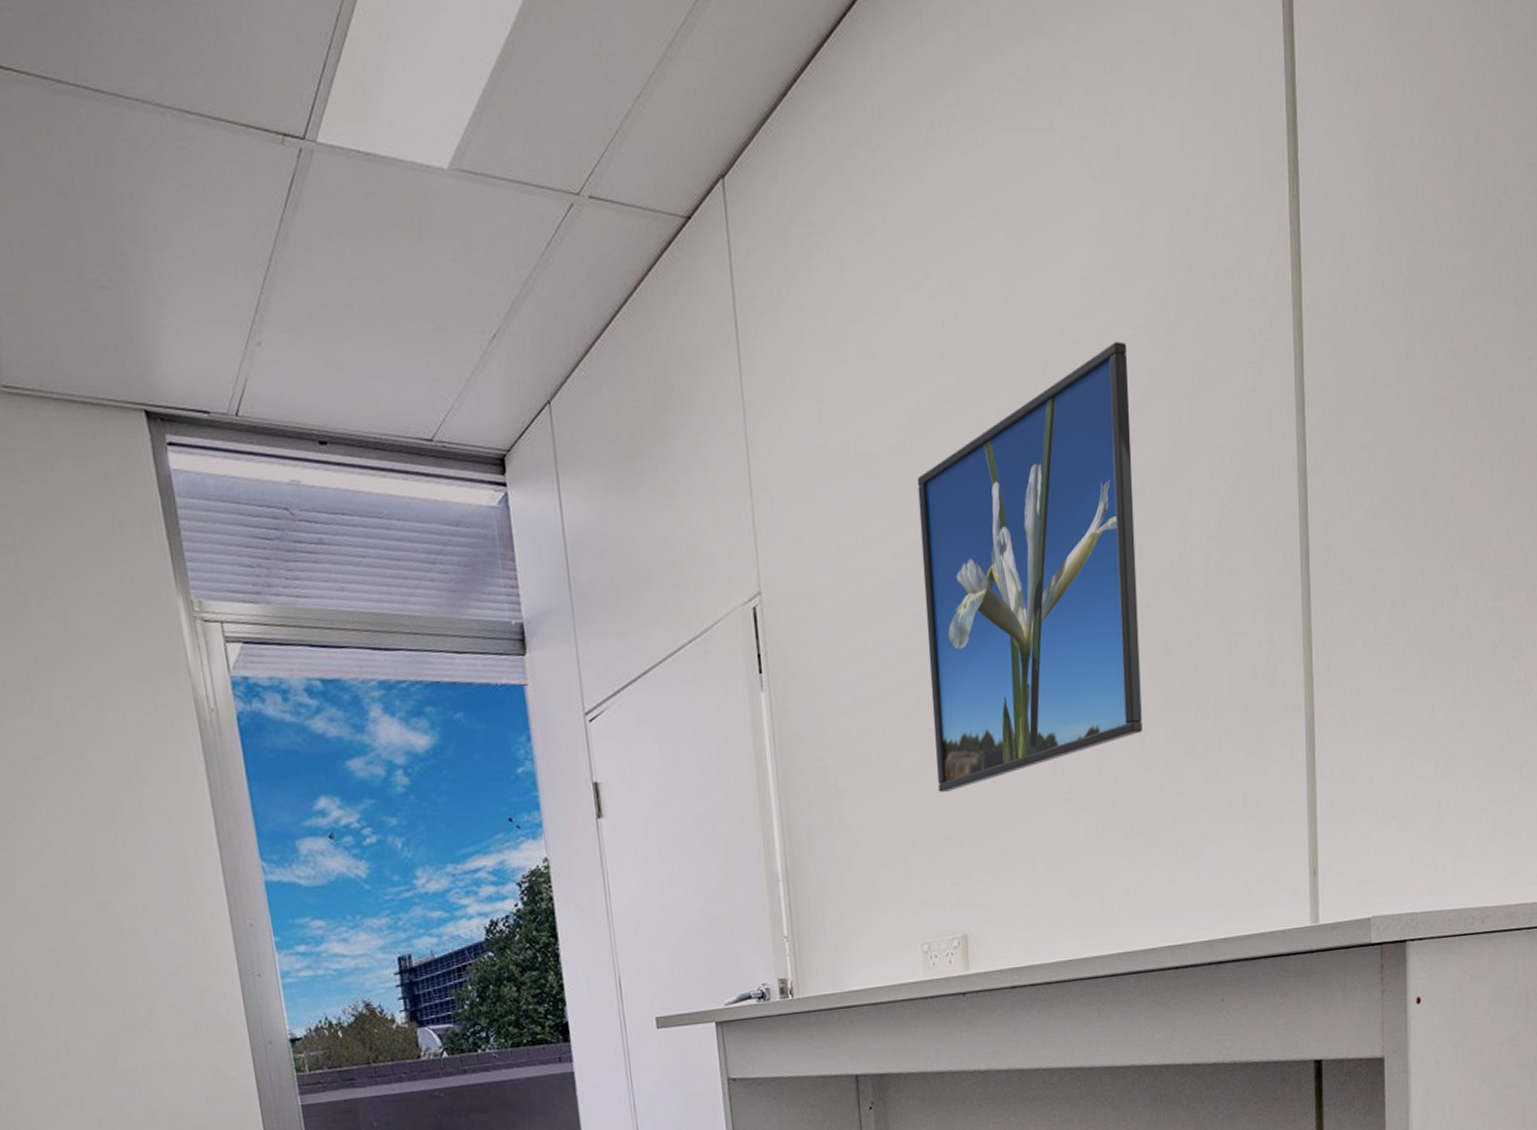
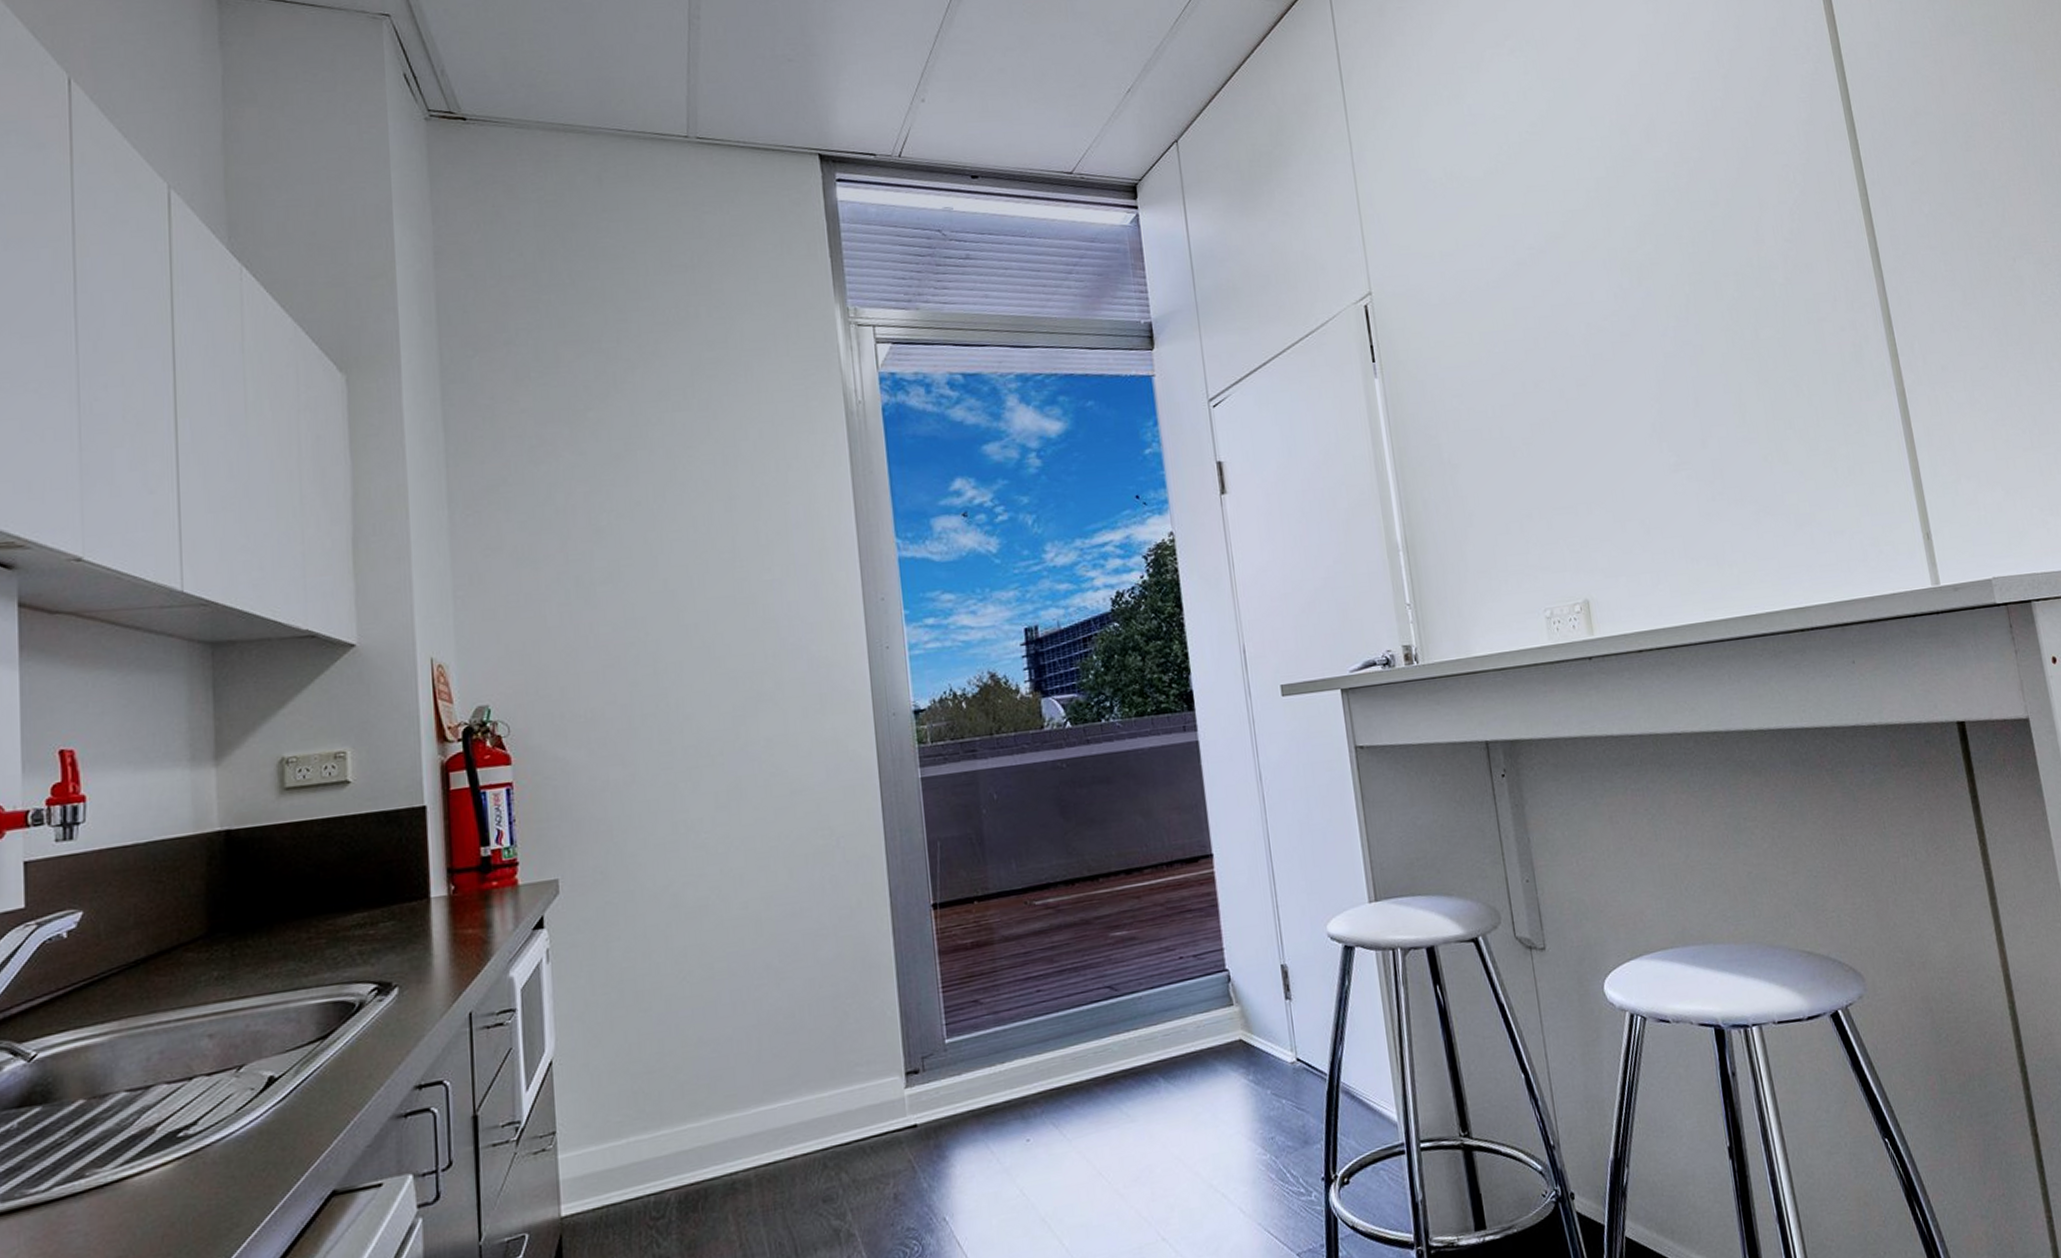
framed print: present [917,341,1142,792] -> none [1510,84,1741,466]

